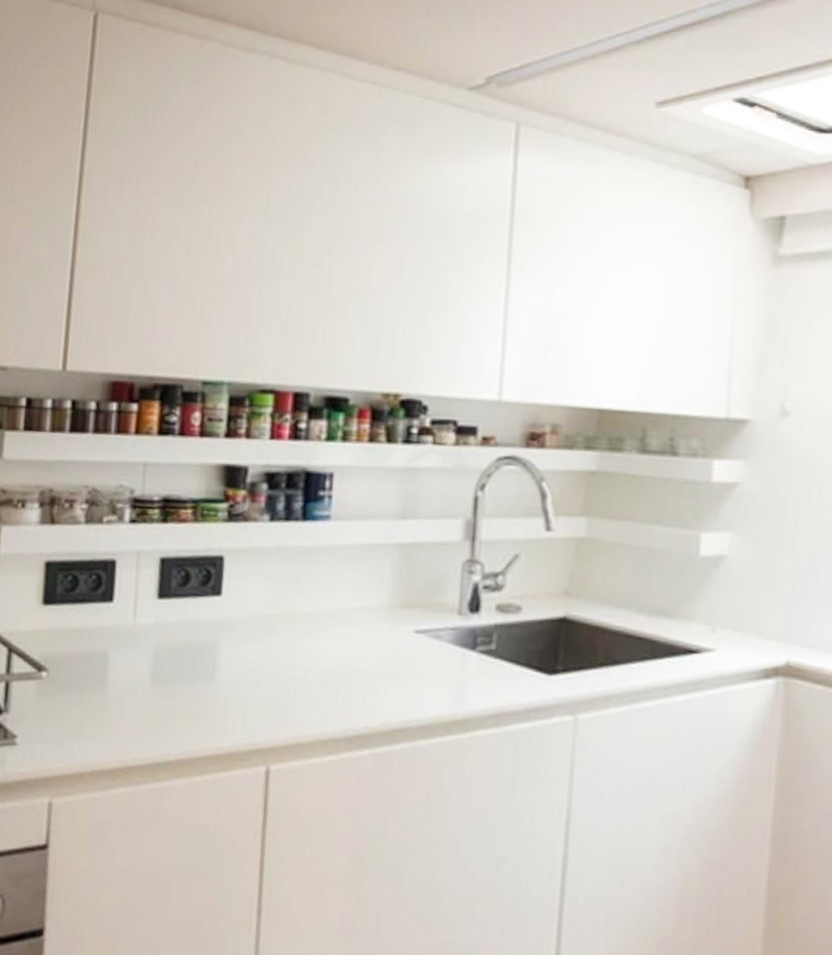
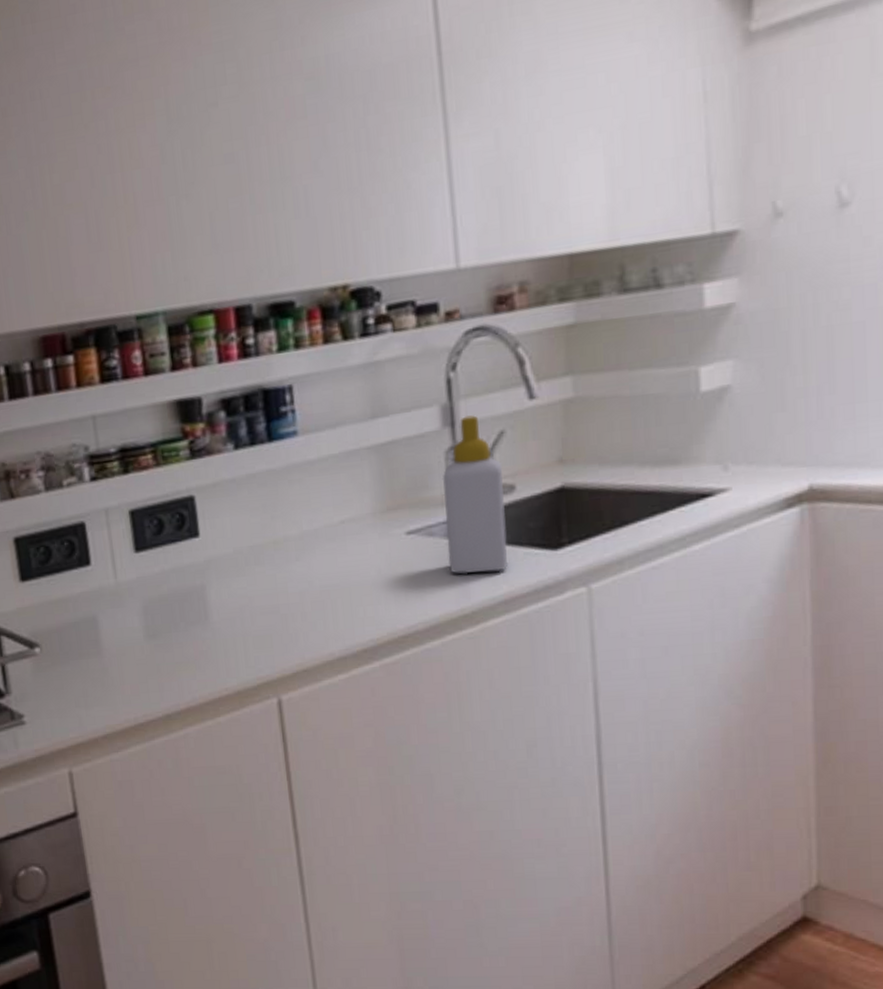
soap bottle: none [449,534,513,685] -> present [442,415,509,575]

